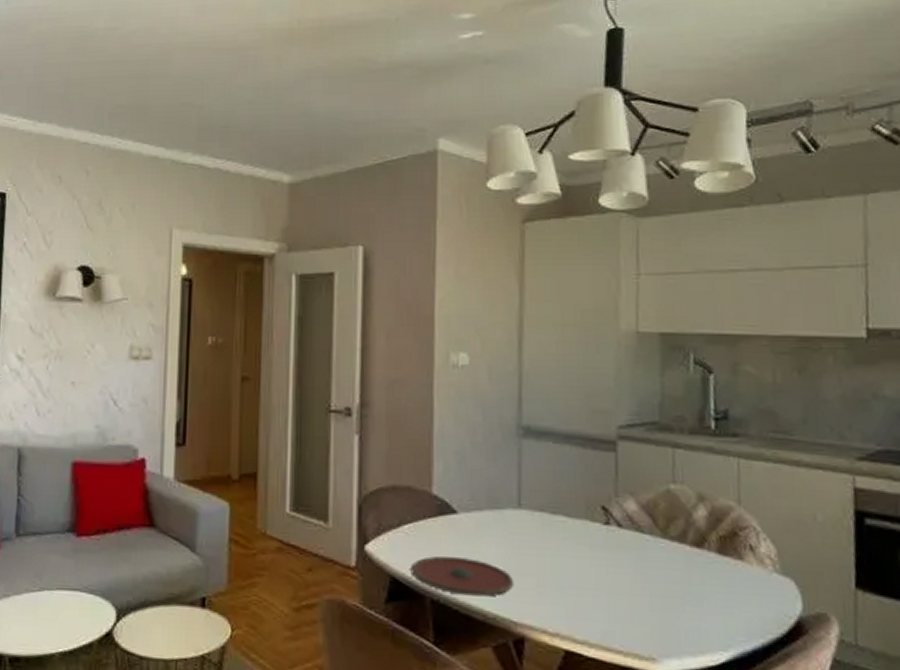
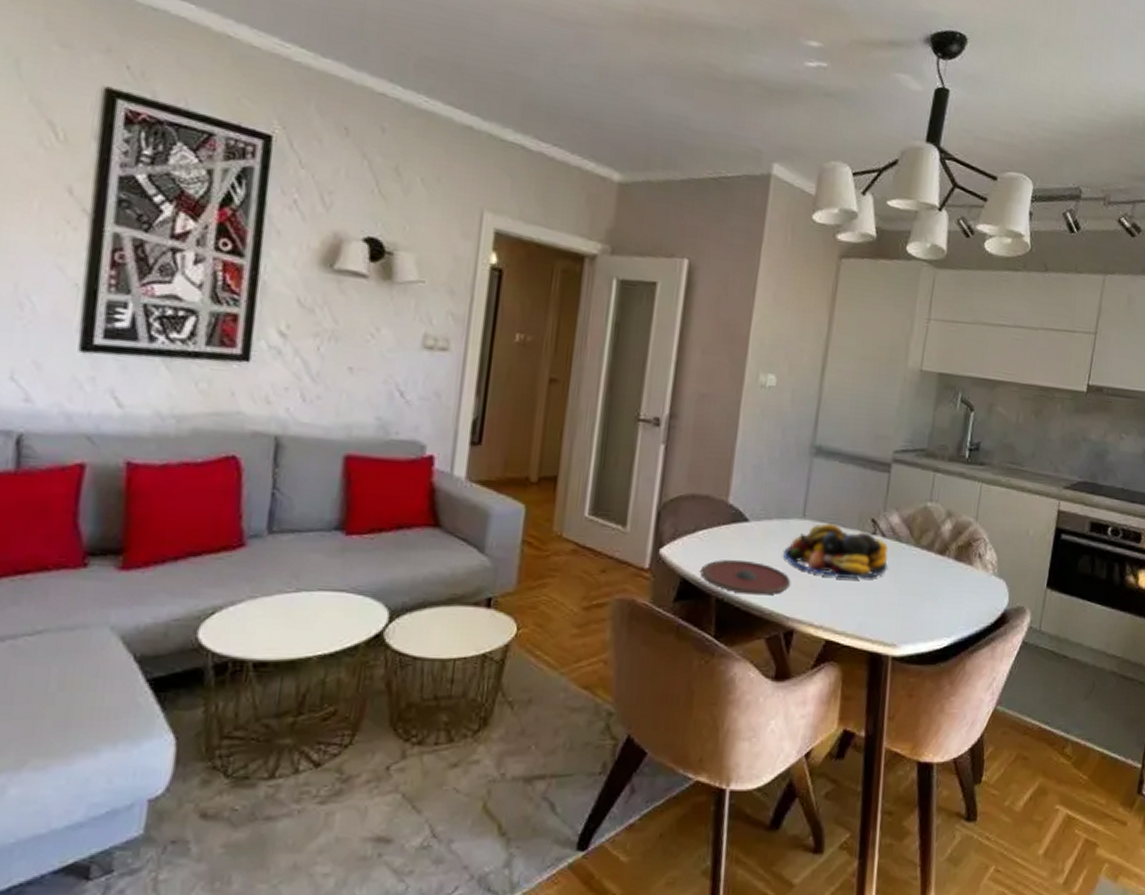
fruit bowl: none [502,511,630,579] -> present [784,522,888,580]

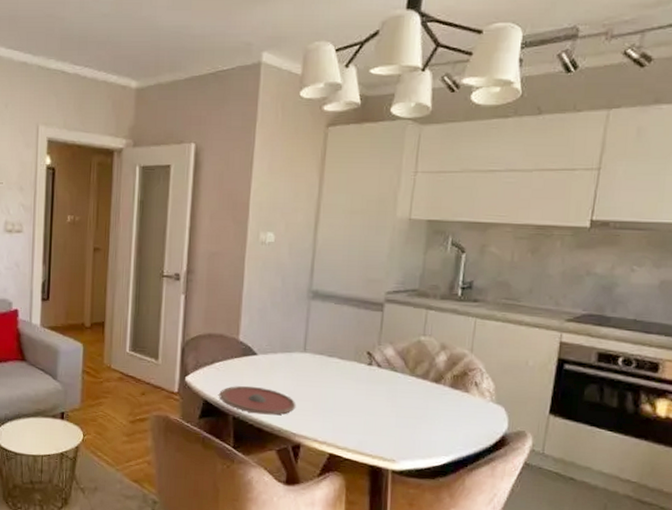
fruit bowl: present [784,522,888,580] -> none [289,355,384,404]

